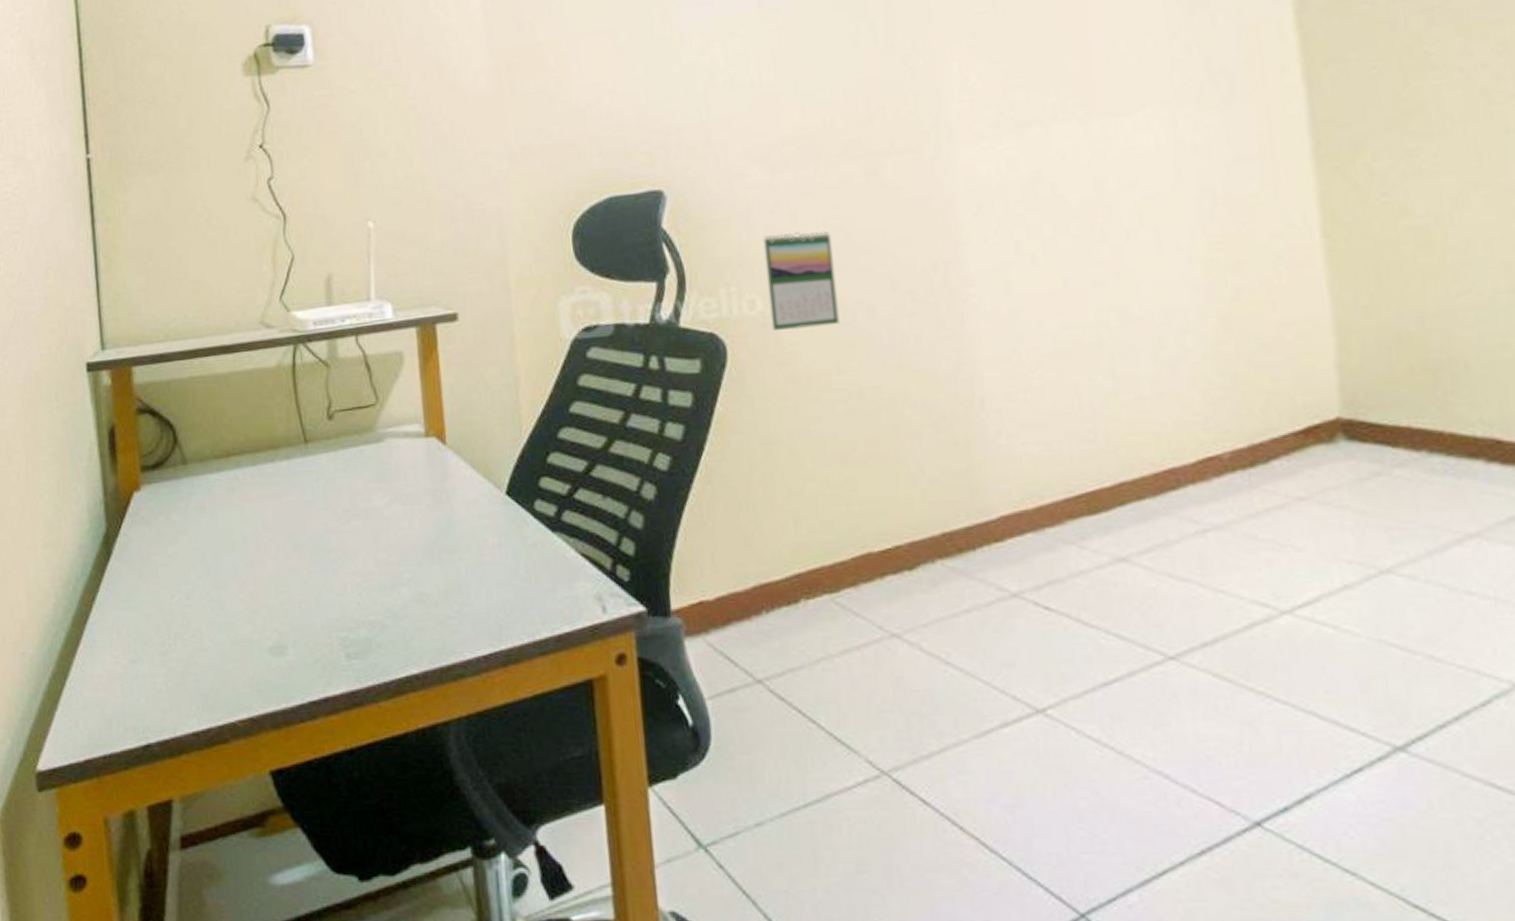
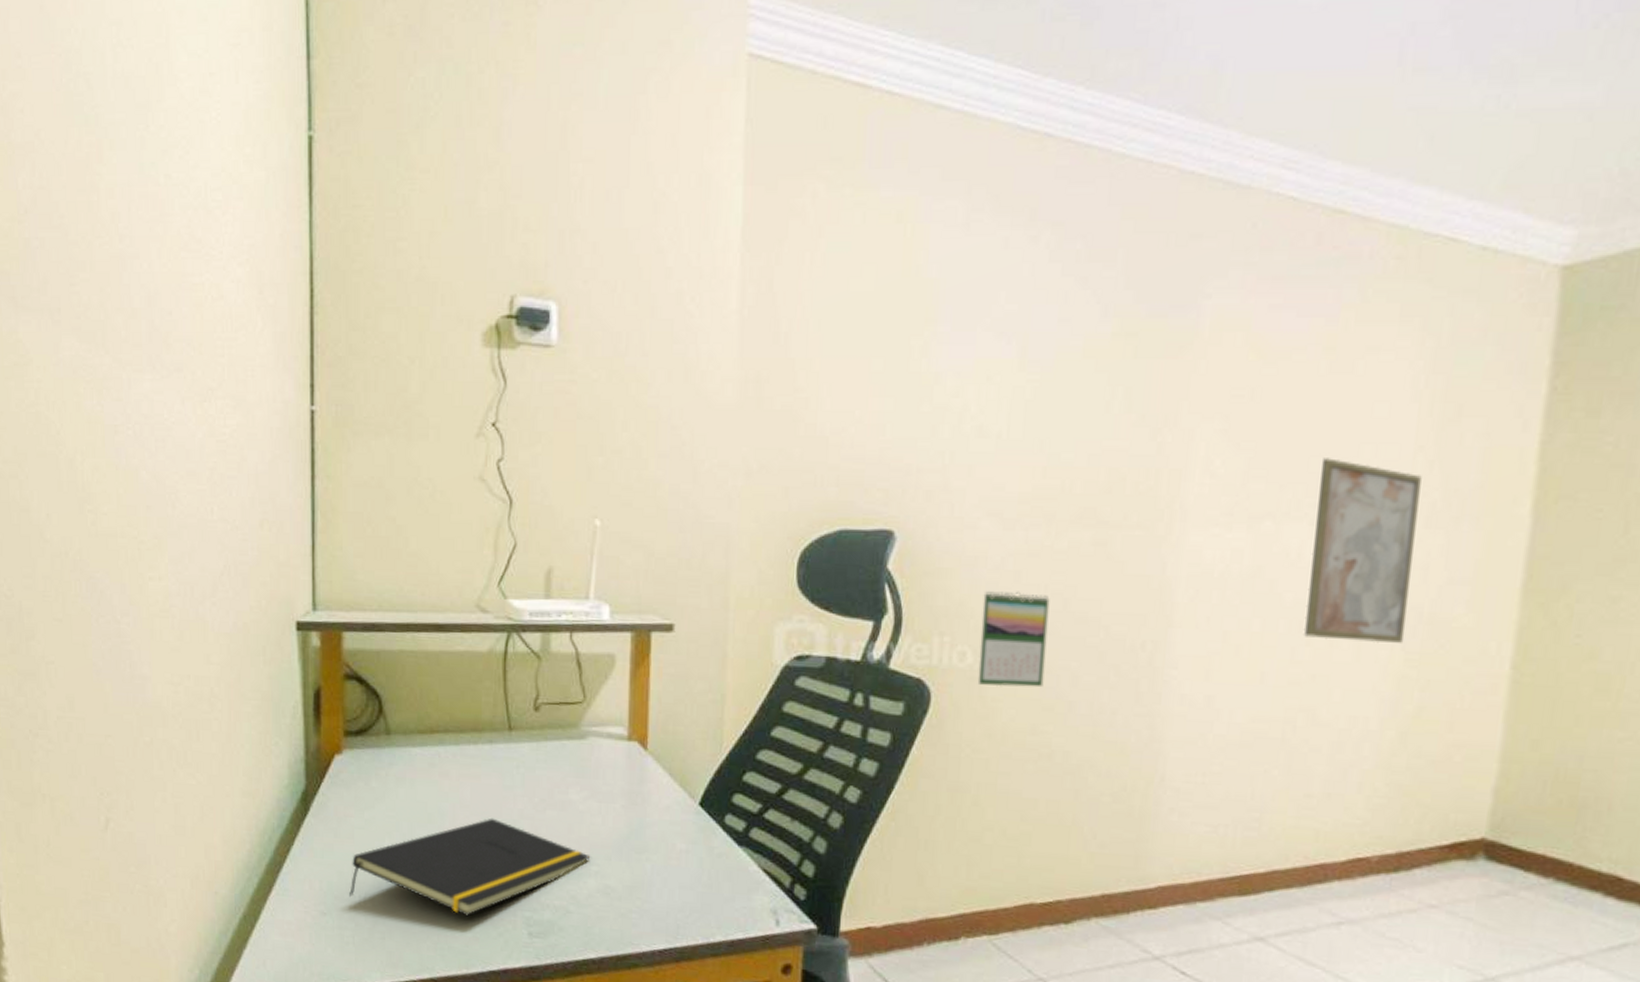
notepad: none [158,536,402,645] -> present [349,818,591,917]
wall art: none [1078,57,1203,236] -> present [1303,458,1422,644]

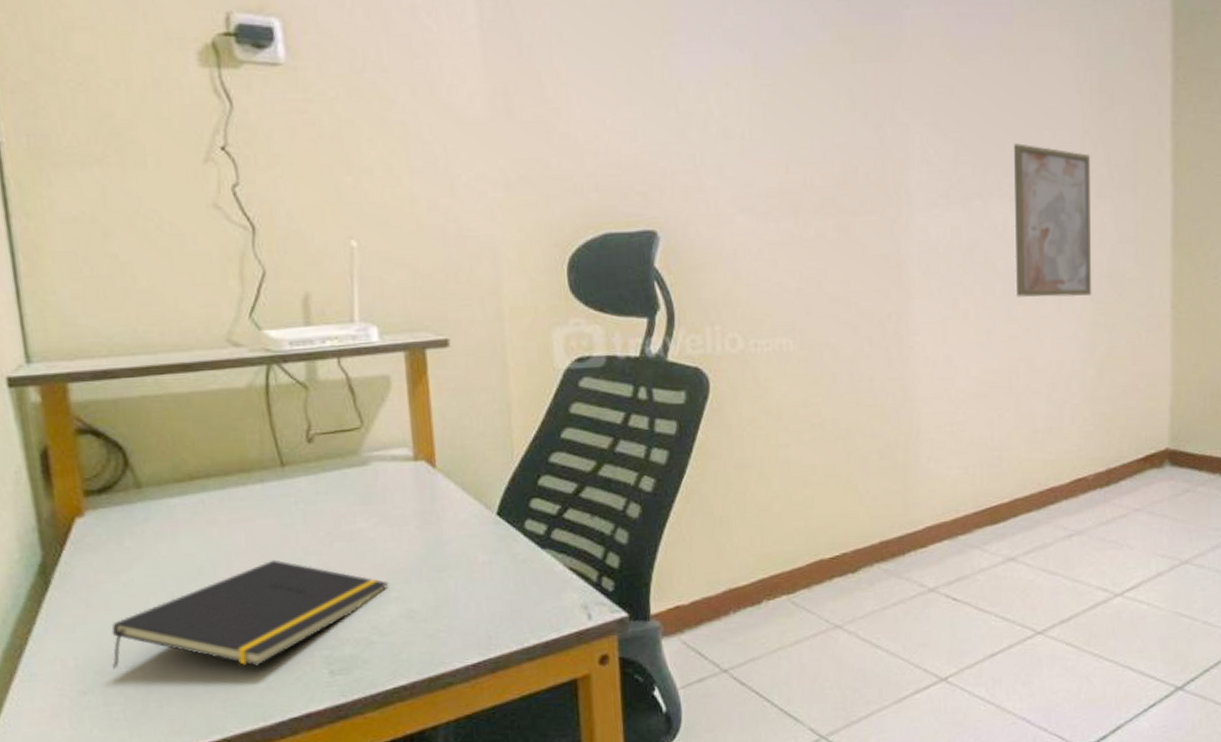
calendar: present [977,591,1050,688] -> none [746,278,809,367]

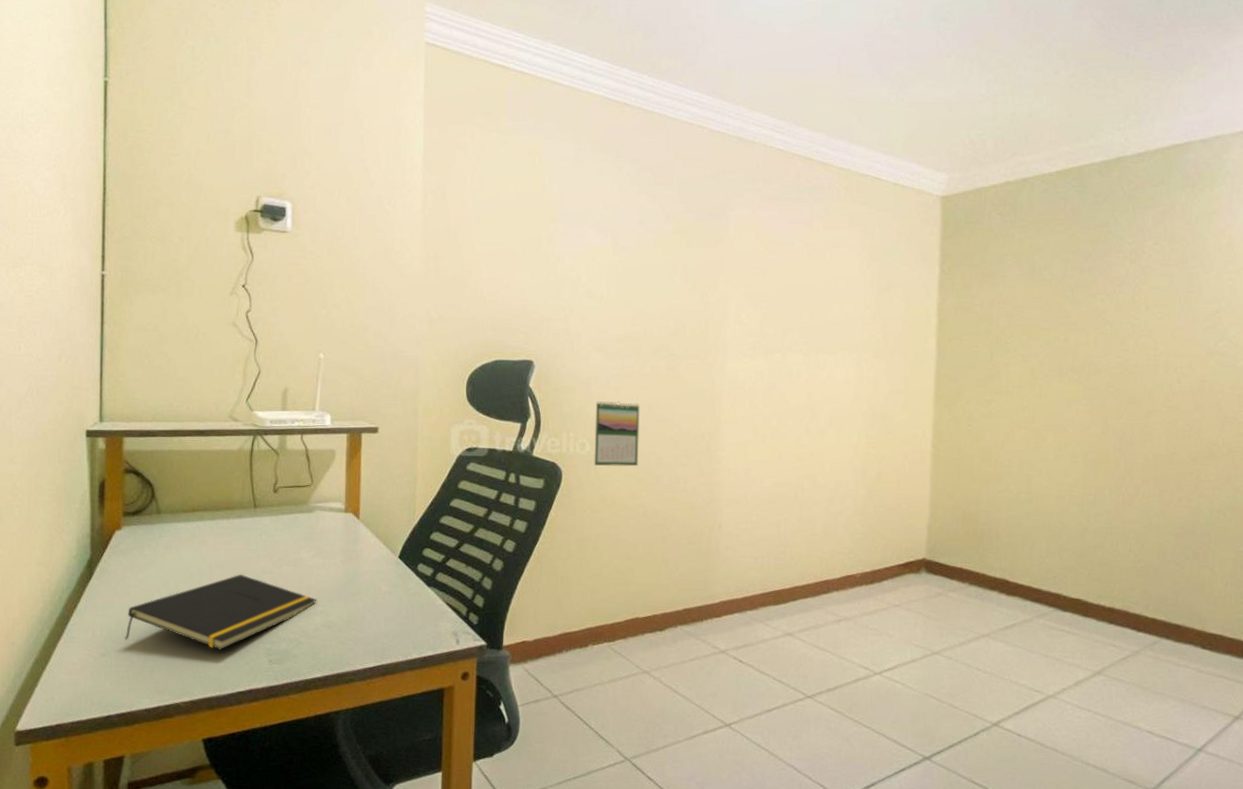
calendar: none [746,278,809,367] -> present [594,401,640,467]
wall art: present [1014,143,1092,298] -> none [804,313,869,432]

